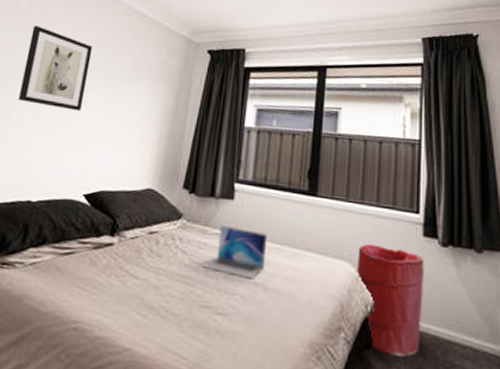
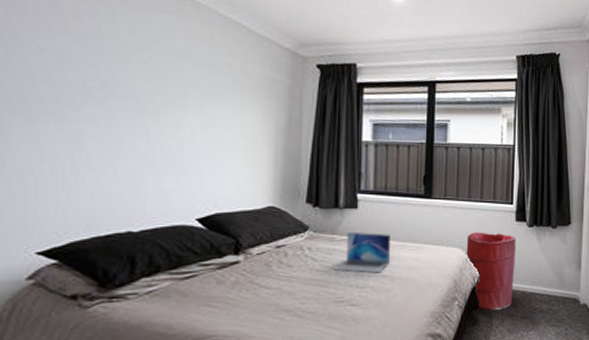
wall art: present [18,25,93,111] -> none [88,31,178,132]

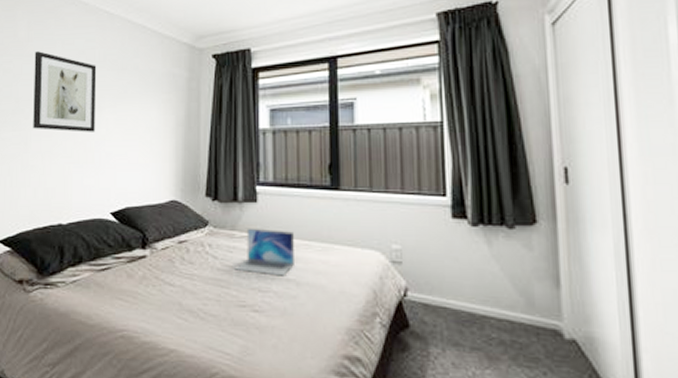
wall art: none [88,31,178,132] -> present [33,51,97,132]
laundry hamper: present [466,232,516,310] -> none [386,231,456,335]

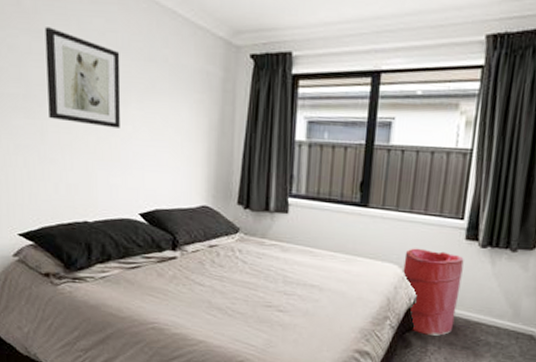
laptop: present [235,228,294,276] -> none [263,237,321,282]
laundry hamper: none [386,231,456,335] -> present [402,248,464,336]

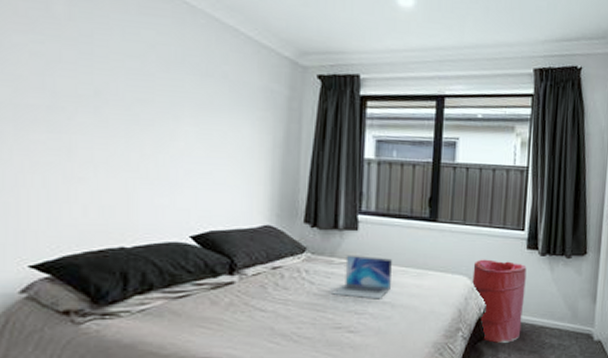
wall art: present [44,27,121,128] -> none [80,35,172,145]
laptop: none [263,237,321,282] -> present [332,254,392,300]

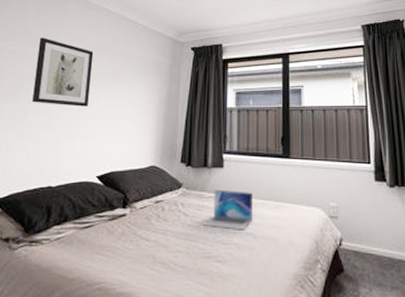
wall art: none [80,35,172,145] -> present [32,38,94,107]
laundry hamper: present [472,259,527,343] -> none [325,191,380,277]

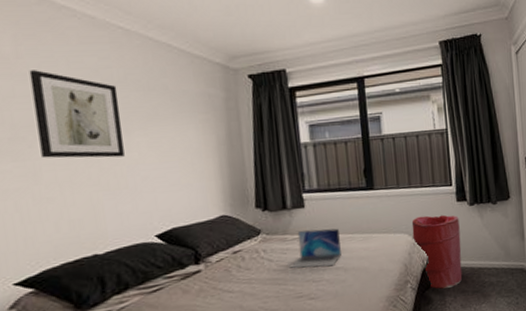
laundry hamper: none [325,191,380,277] -> present [411,214,463,289]

